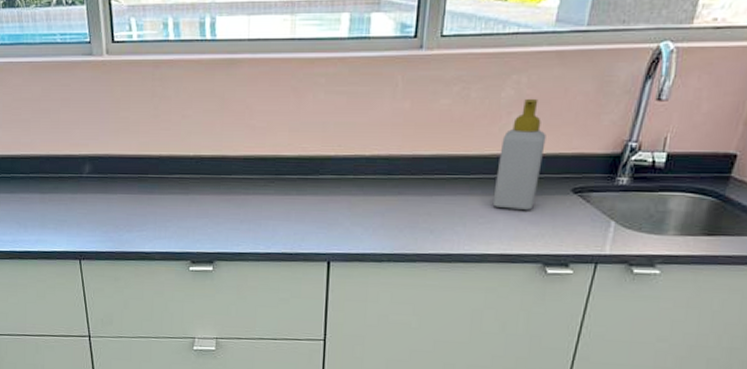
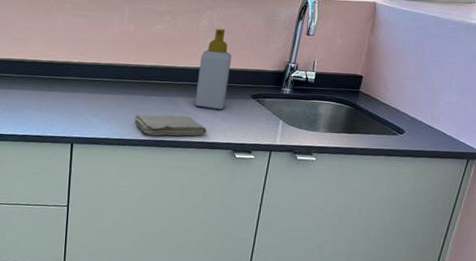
washcloth: none [410,220,509,248] -> present [134,114,208,136]

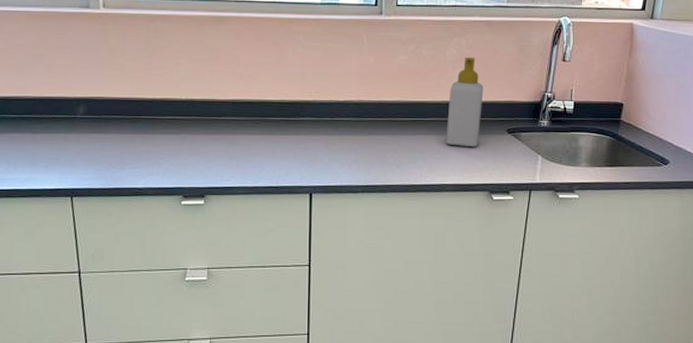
washcloth: present [134,114,208,136] -> none [380,155,461,180]

